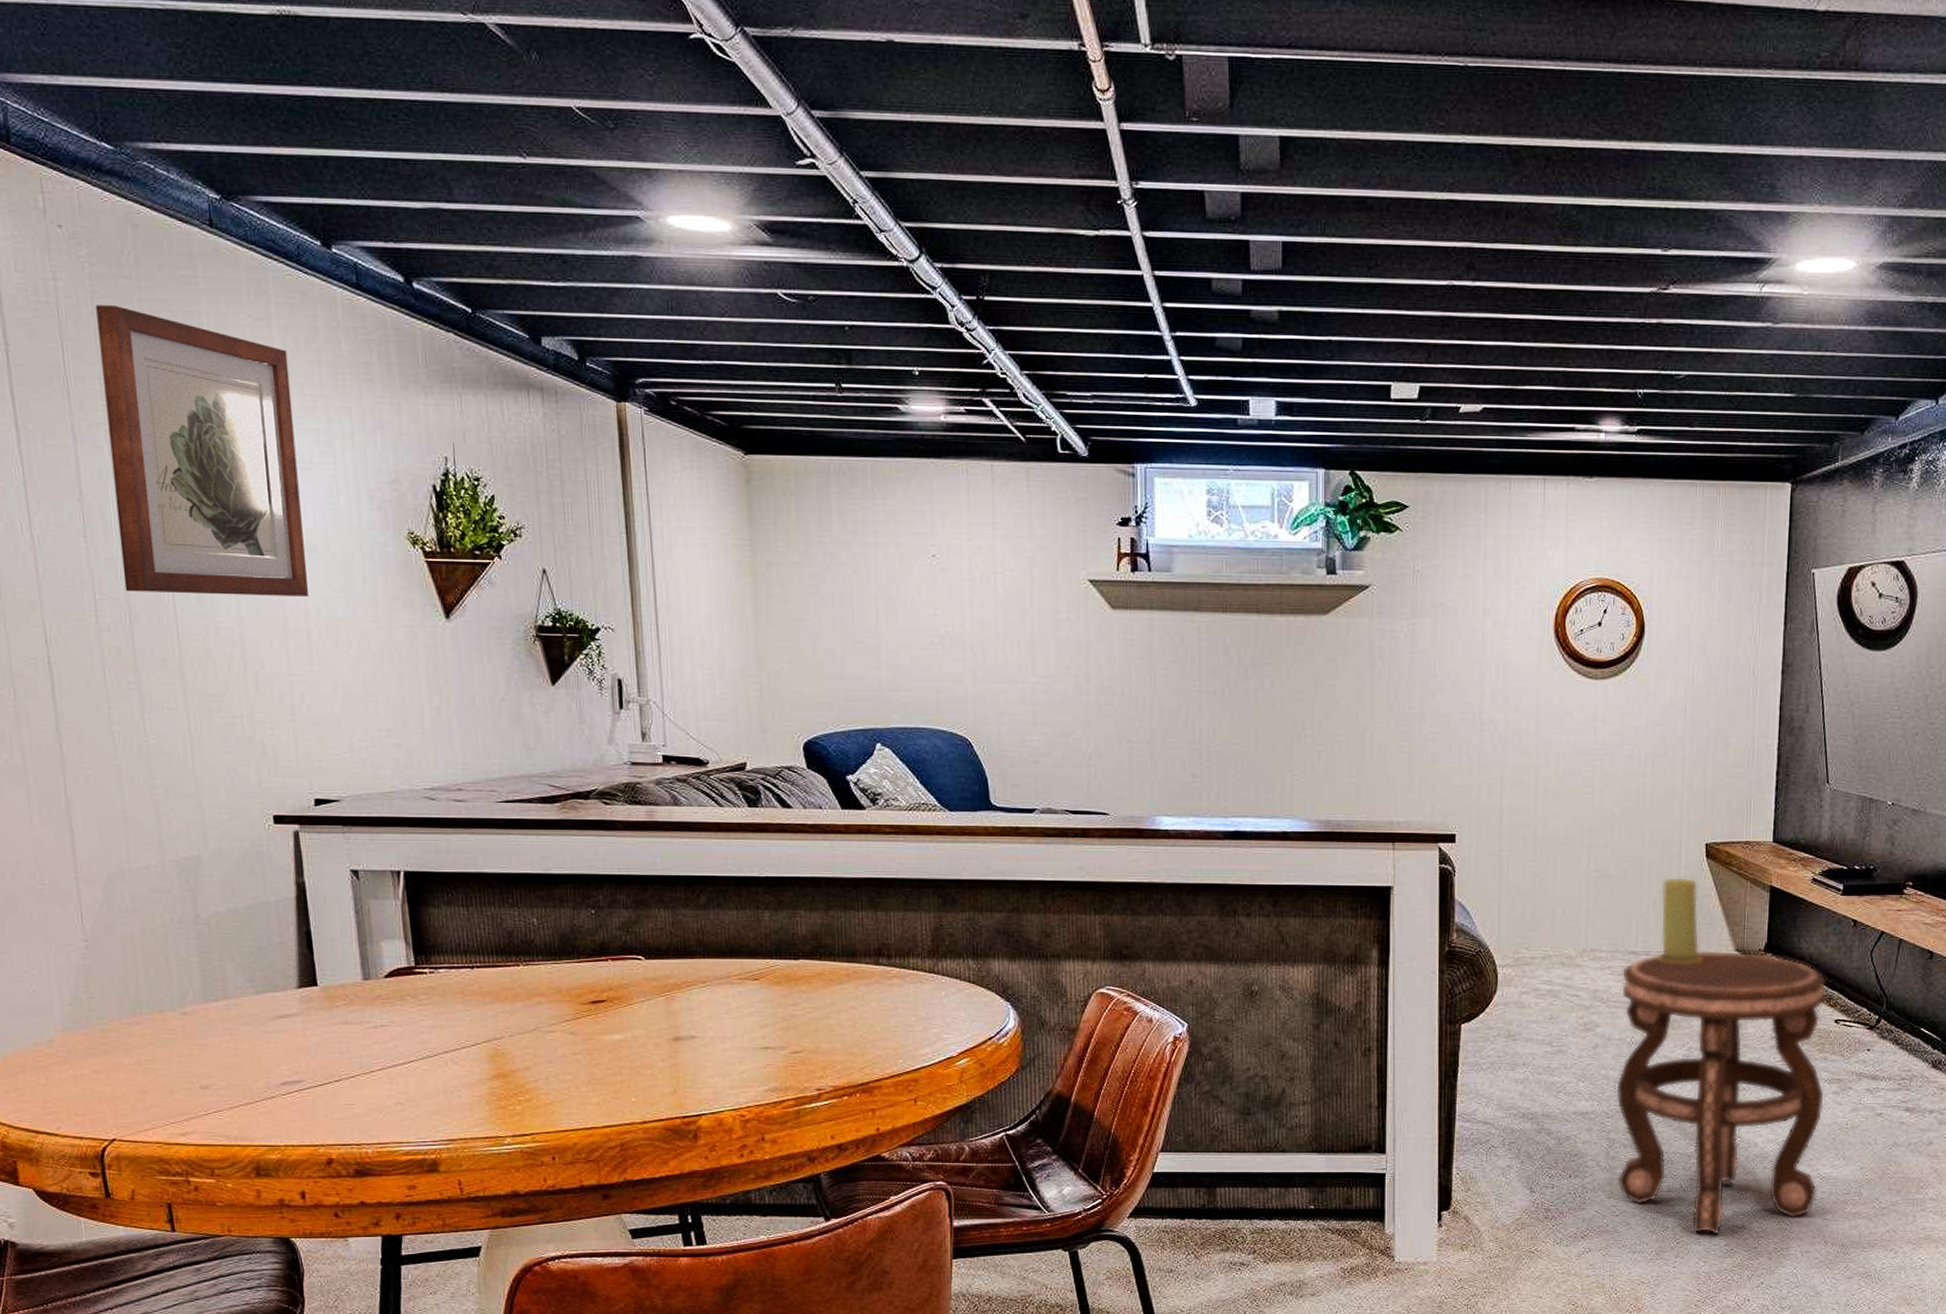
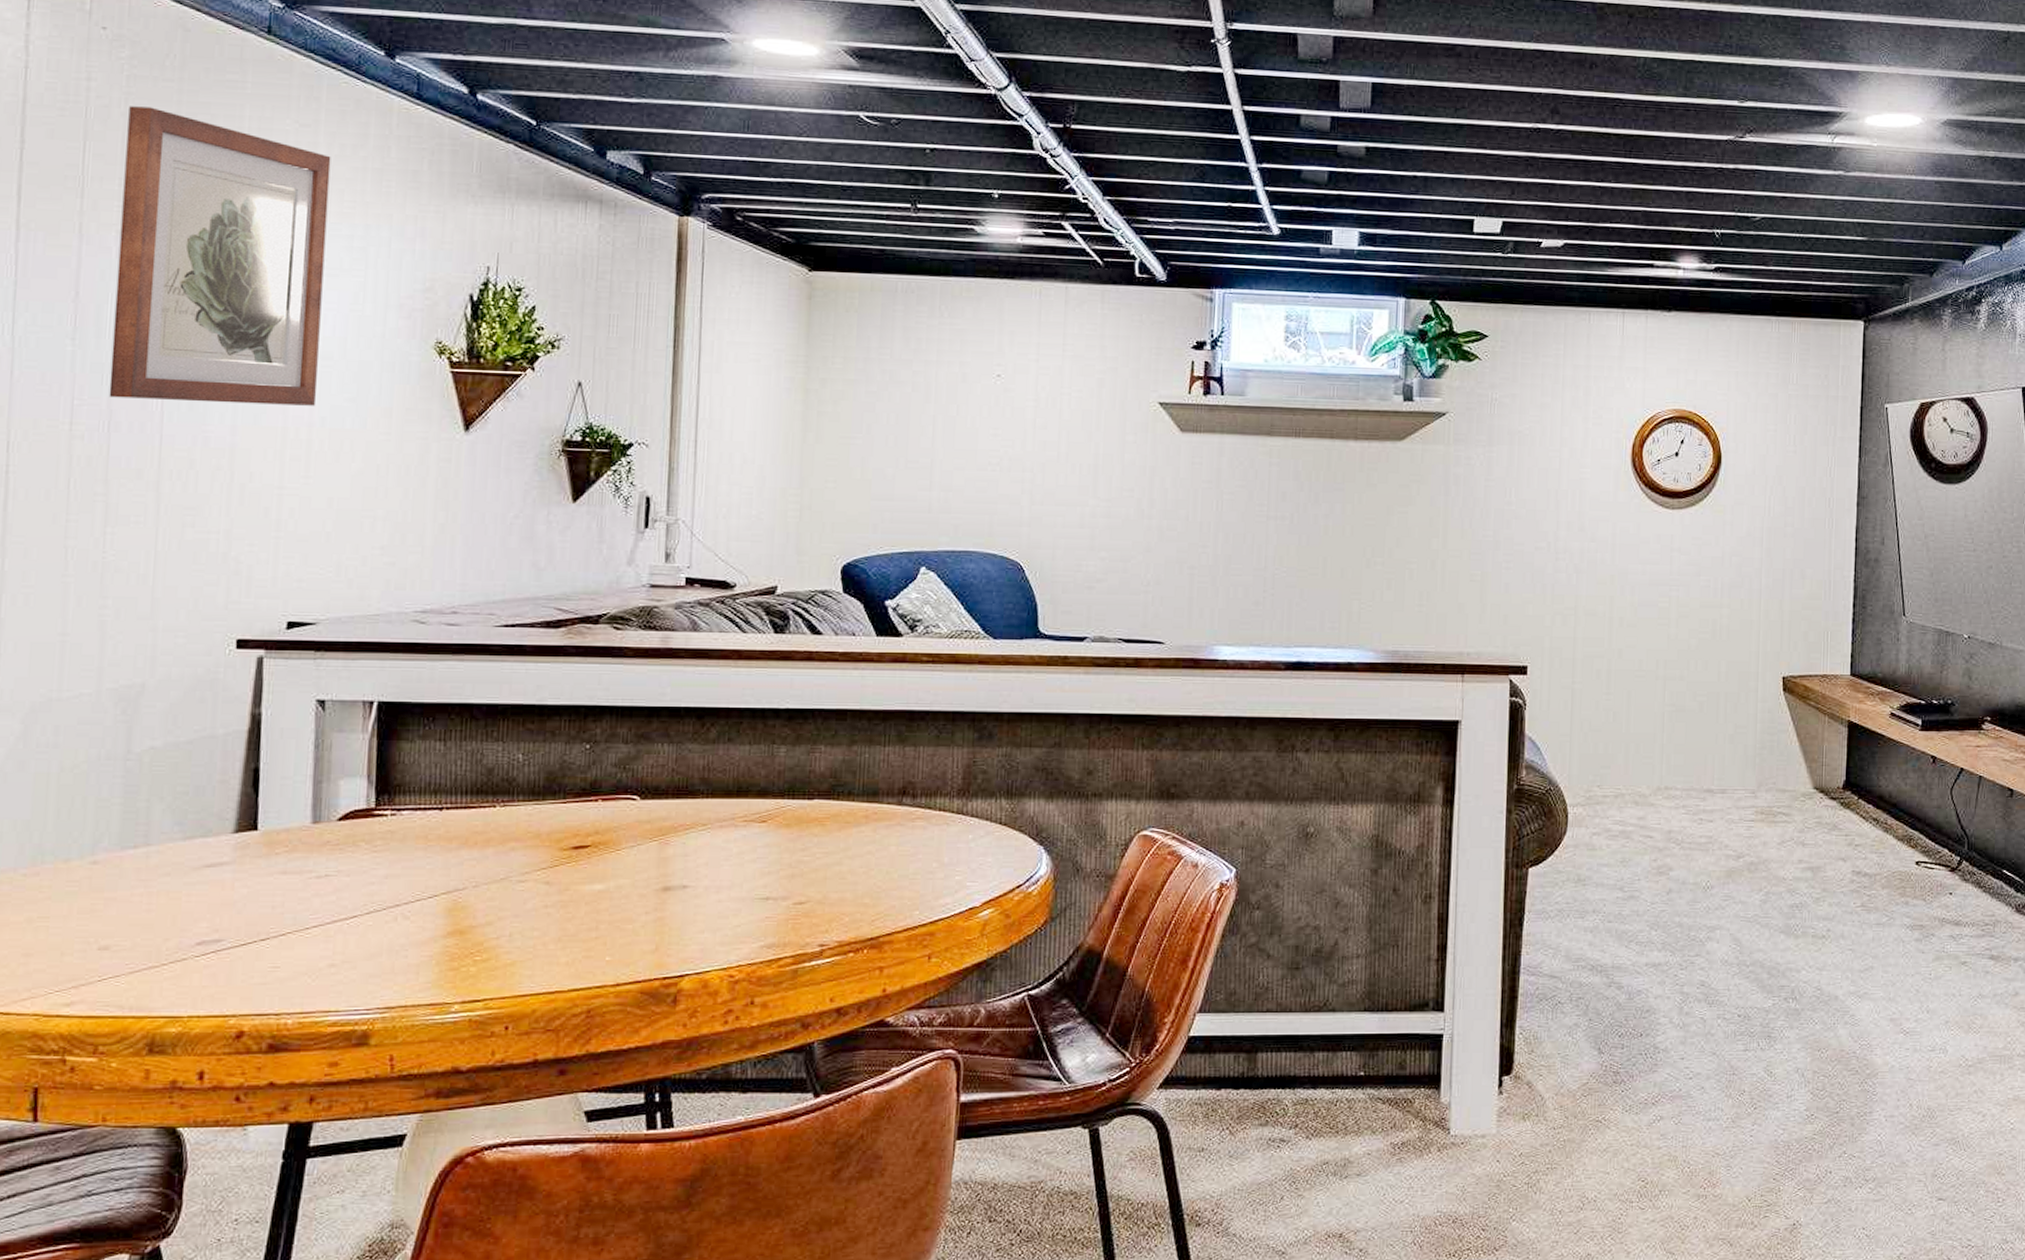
side table: present [1615,950,1826,1235] -> none [1689,788,1907,1099]
candle: present [1657,876,1703,964] -> none [1733,711,1780,802]

